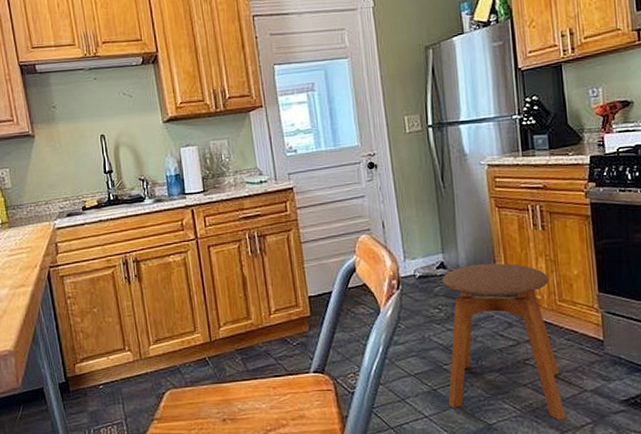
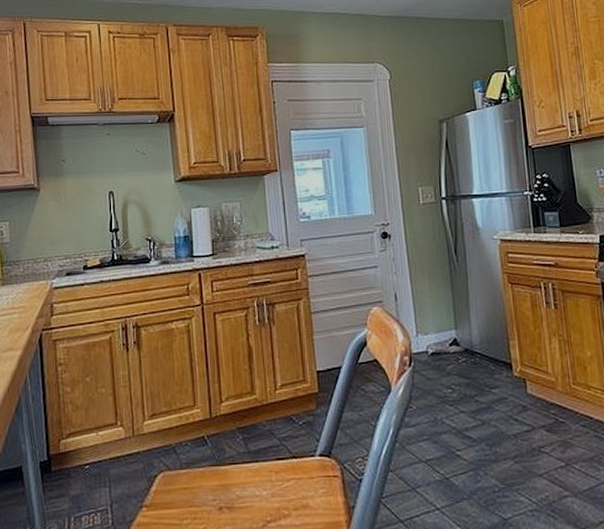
stool: present [442,263,566,420] -> none [455,342,584,516]

